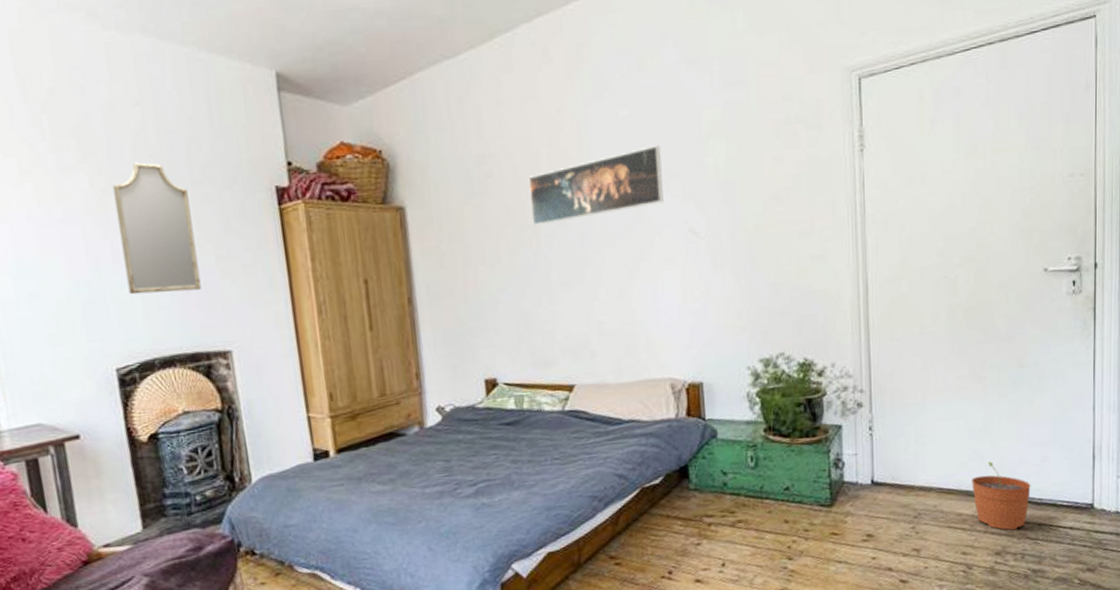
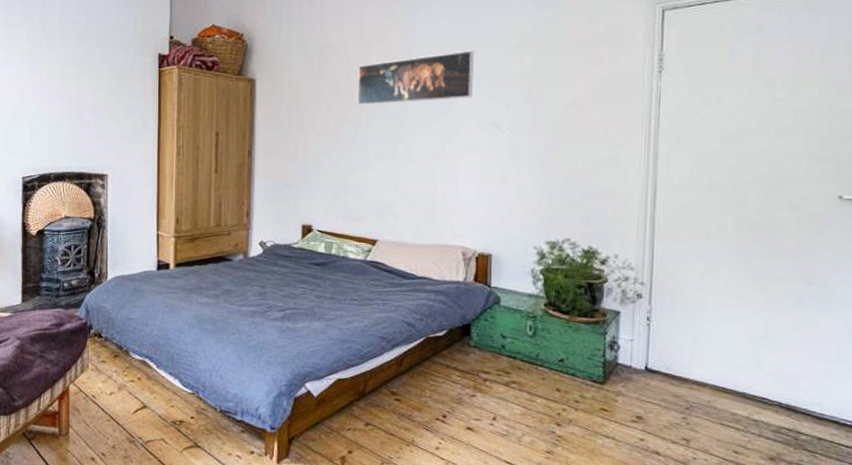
home mirror: present [112,162,202,295] -> none [41,27,94,125]
plant pot: present [972,461,1031,531] -> none [748,369,812,440]

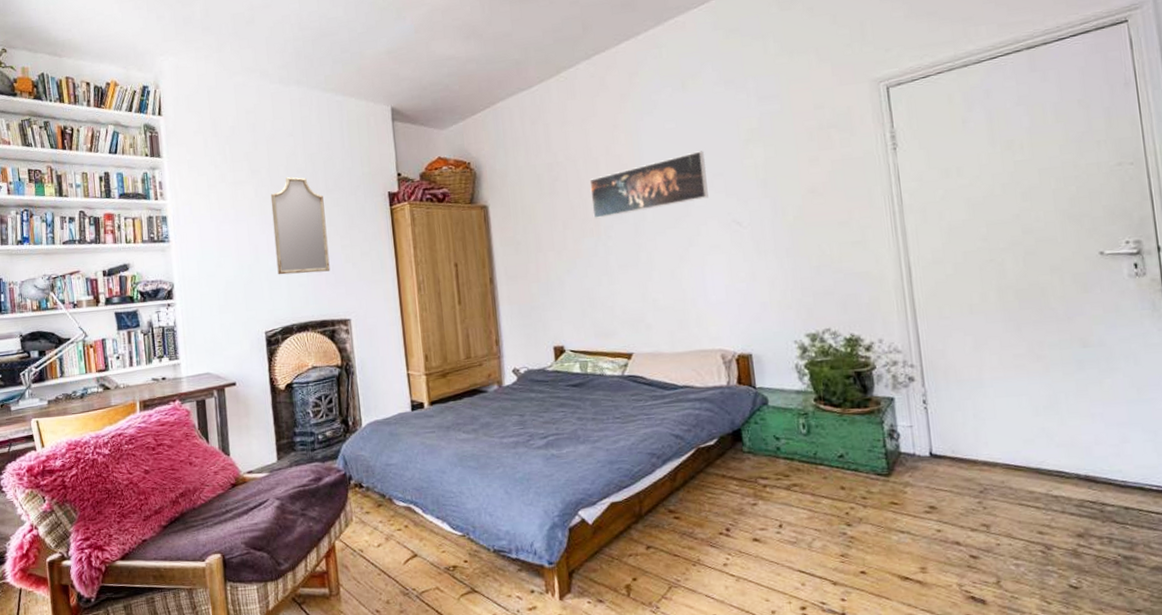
home mirror: none [41,27,94,125] -> present [270,177,330,275]

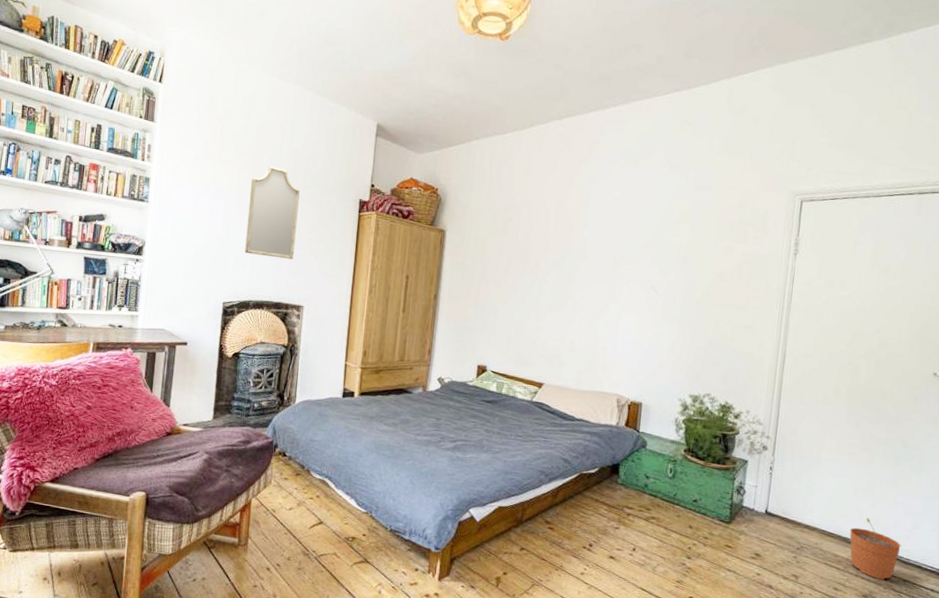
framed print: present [589,150,709,220] -> none [535,221,640,264]
plant pot: none [1041,440,1111,513] -> present [849,518,901,580]

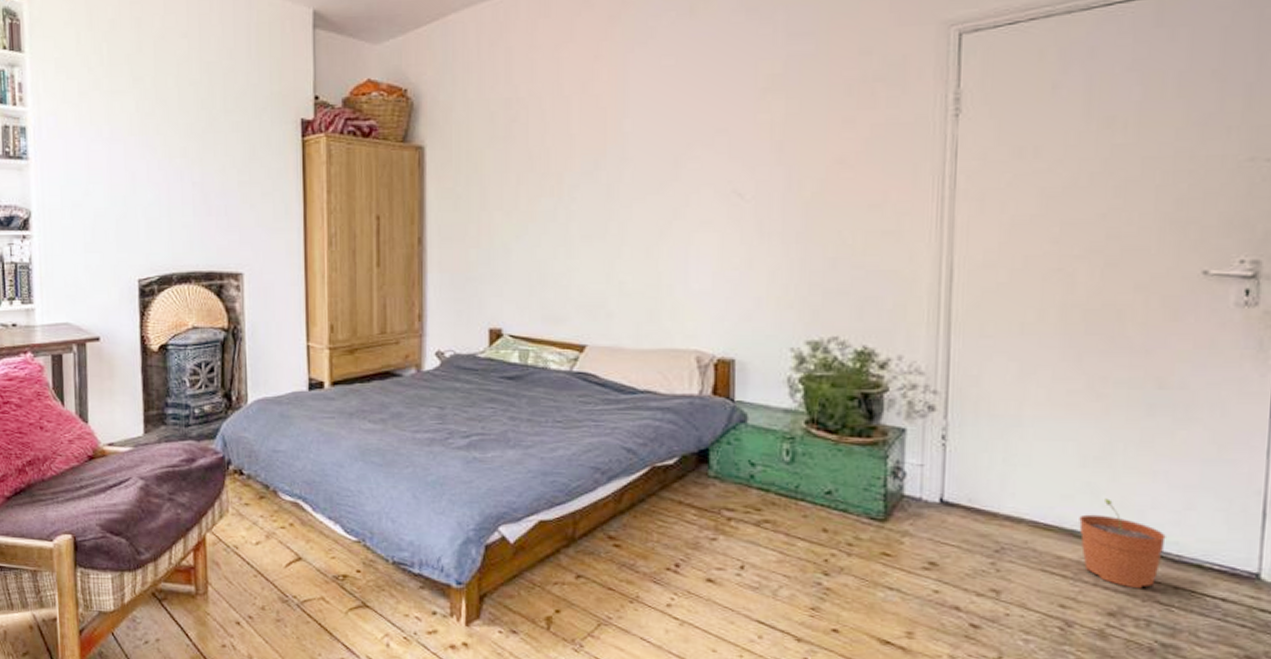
home mirror: present [245,166,300,259] -> none [154,90,223,213]

